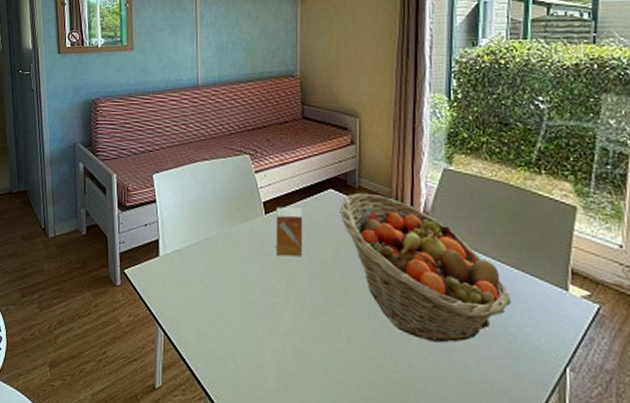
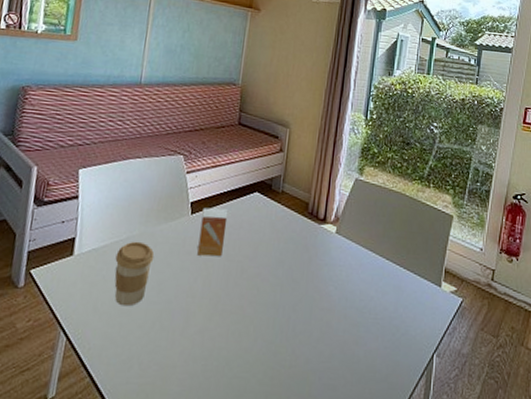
coffee cup: none [198,242,234,306] -> present [114,241,155,307]
fruit basket: present [340,192,512,343] -> none [262,197,398,337]

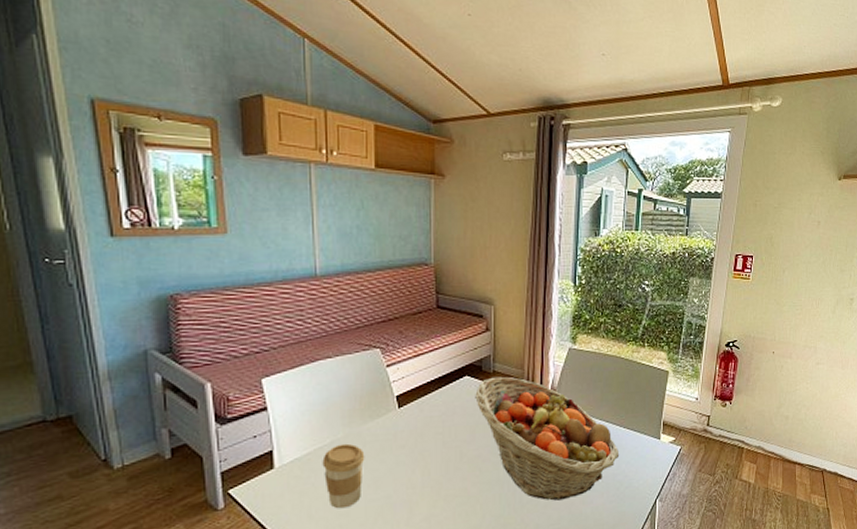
small box: present [197,207,228,257] -> none [411,398,439,448]
fruit basket: none [262,197,398,337] -> present [475,376,620,501]

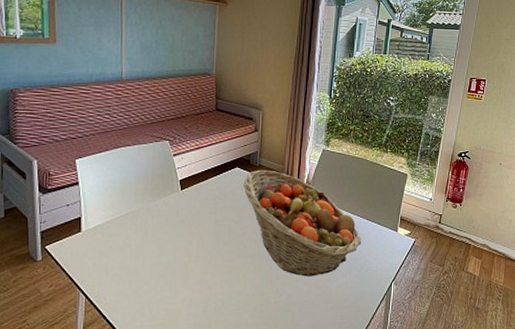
coffee cup: present [322,443,365,509] -> none [119,216,153,268]

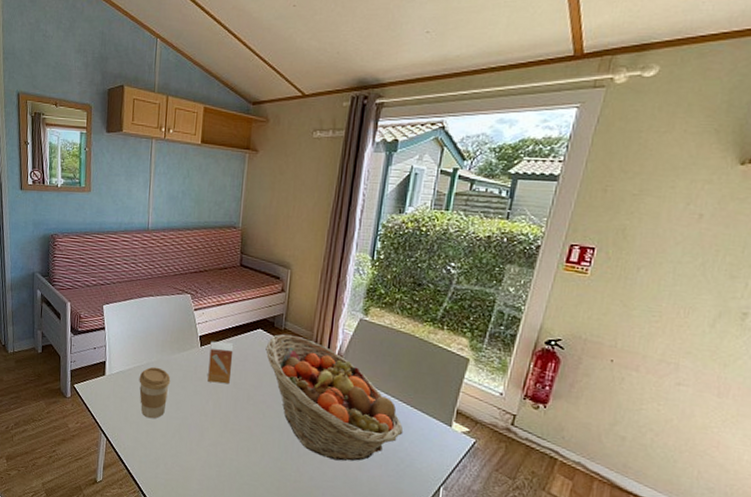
coffee cup: none [119,216,153,268] -> present [139,367,171,419]
small box: none [190,184,213,223] -> present [208,341,234,385]

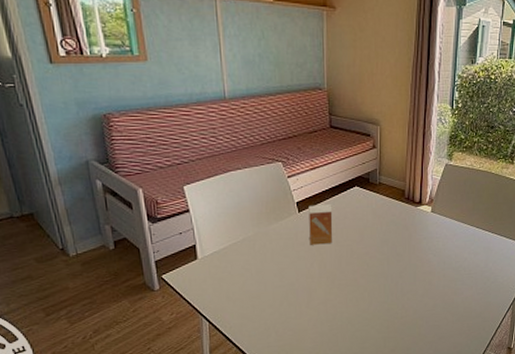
coffee cup: present [139,367,171,419] -> none [236,240,272,293]
fruit basket: present [265,334,404,462] -> none [363,187,488,292]

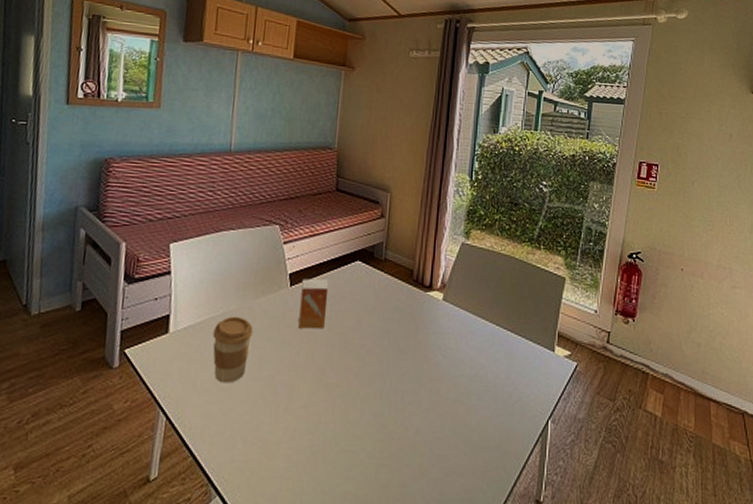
coffee cup: none [236,240,272,293] -> present [213,316,254,384]

